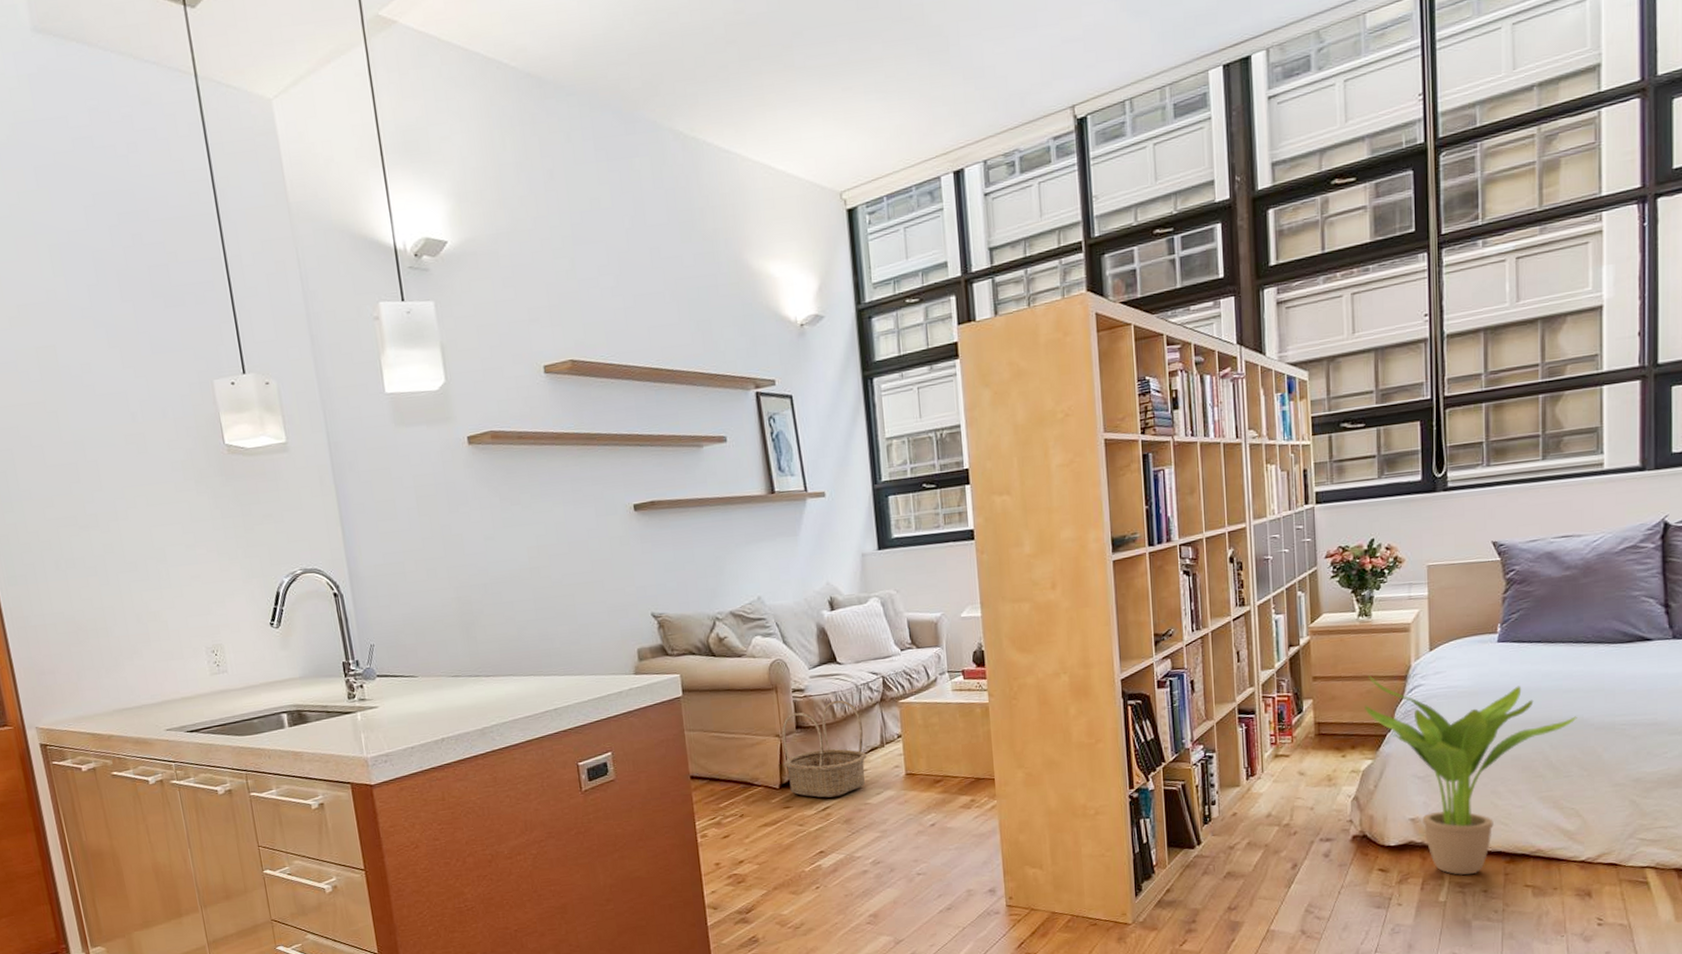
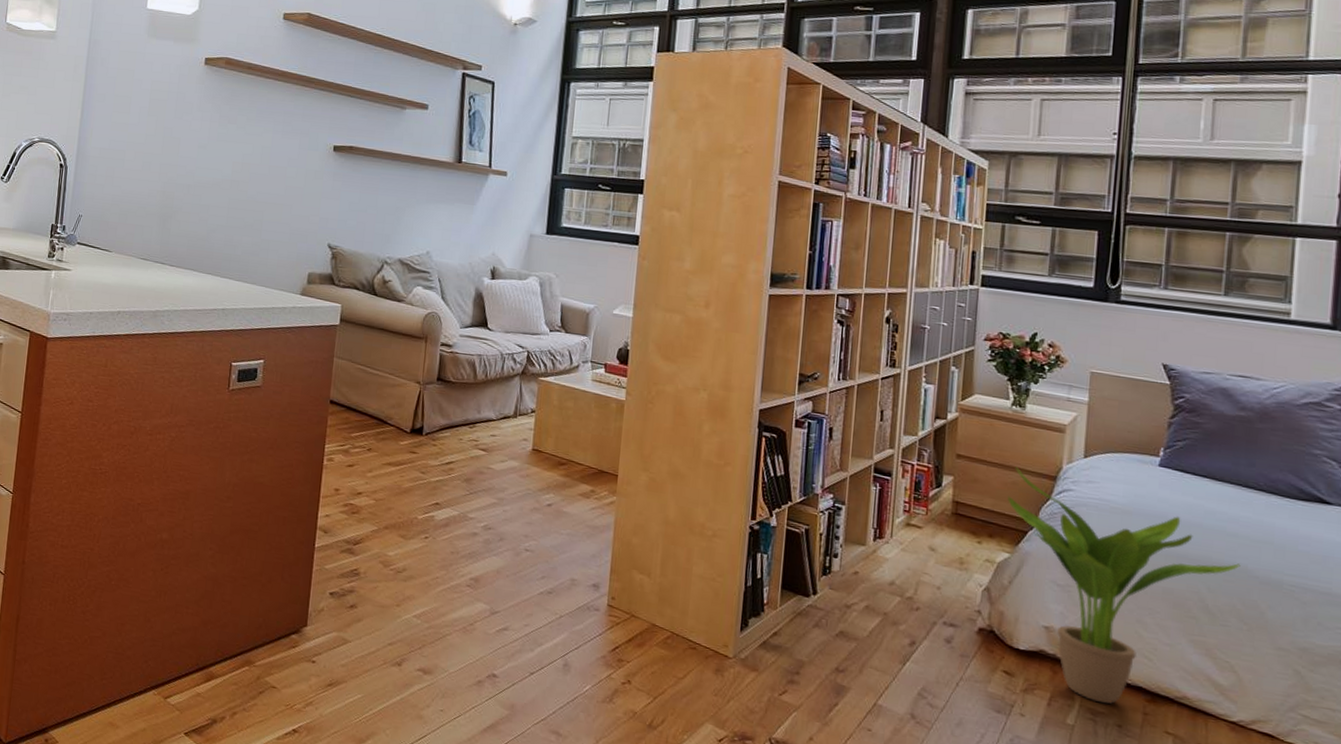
basket: present [782,700,867,798] -> none [419,362,500,455]

